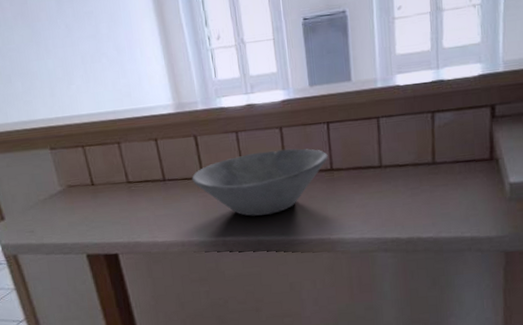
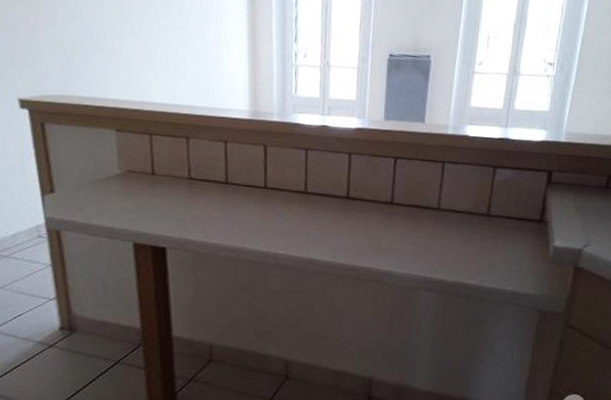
bowl: present [192,148,328,216] -> none [254,173,391,236]

